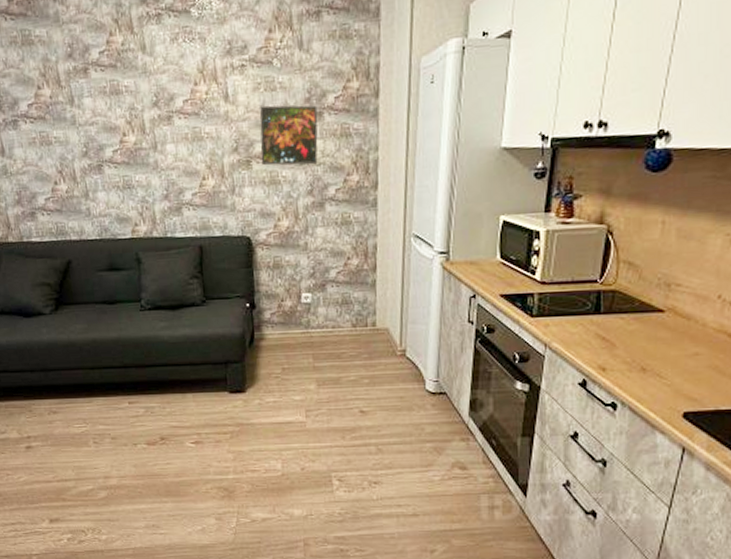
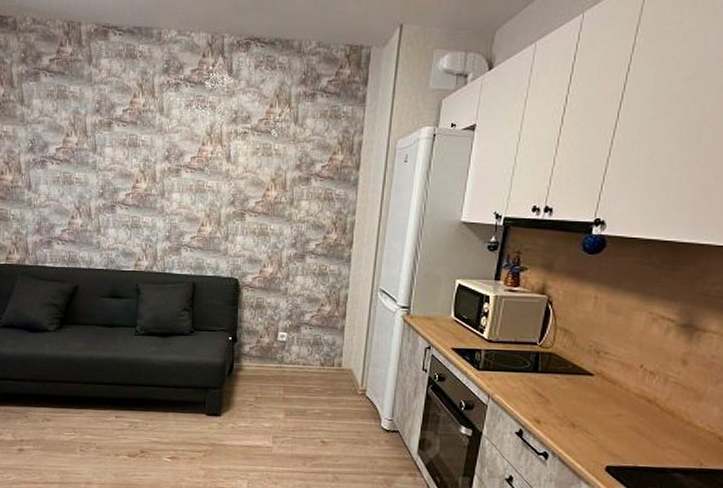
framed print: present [259,104,318,166] -> none [254,168,306,222]

